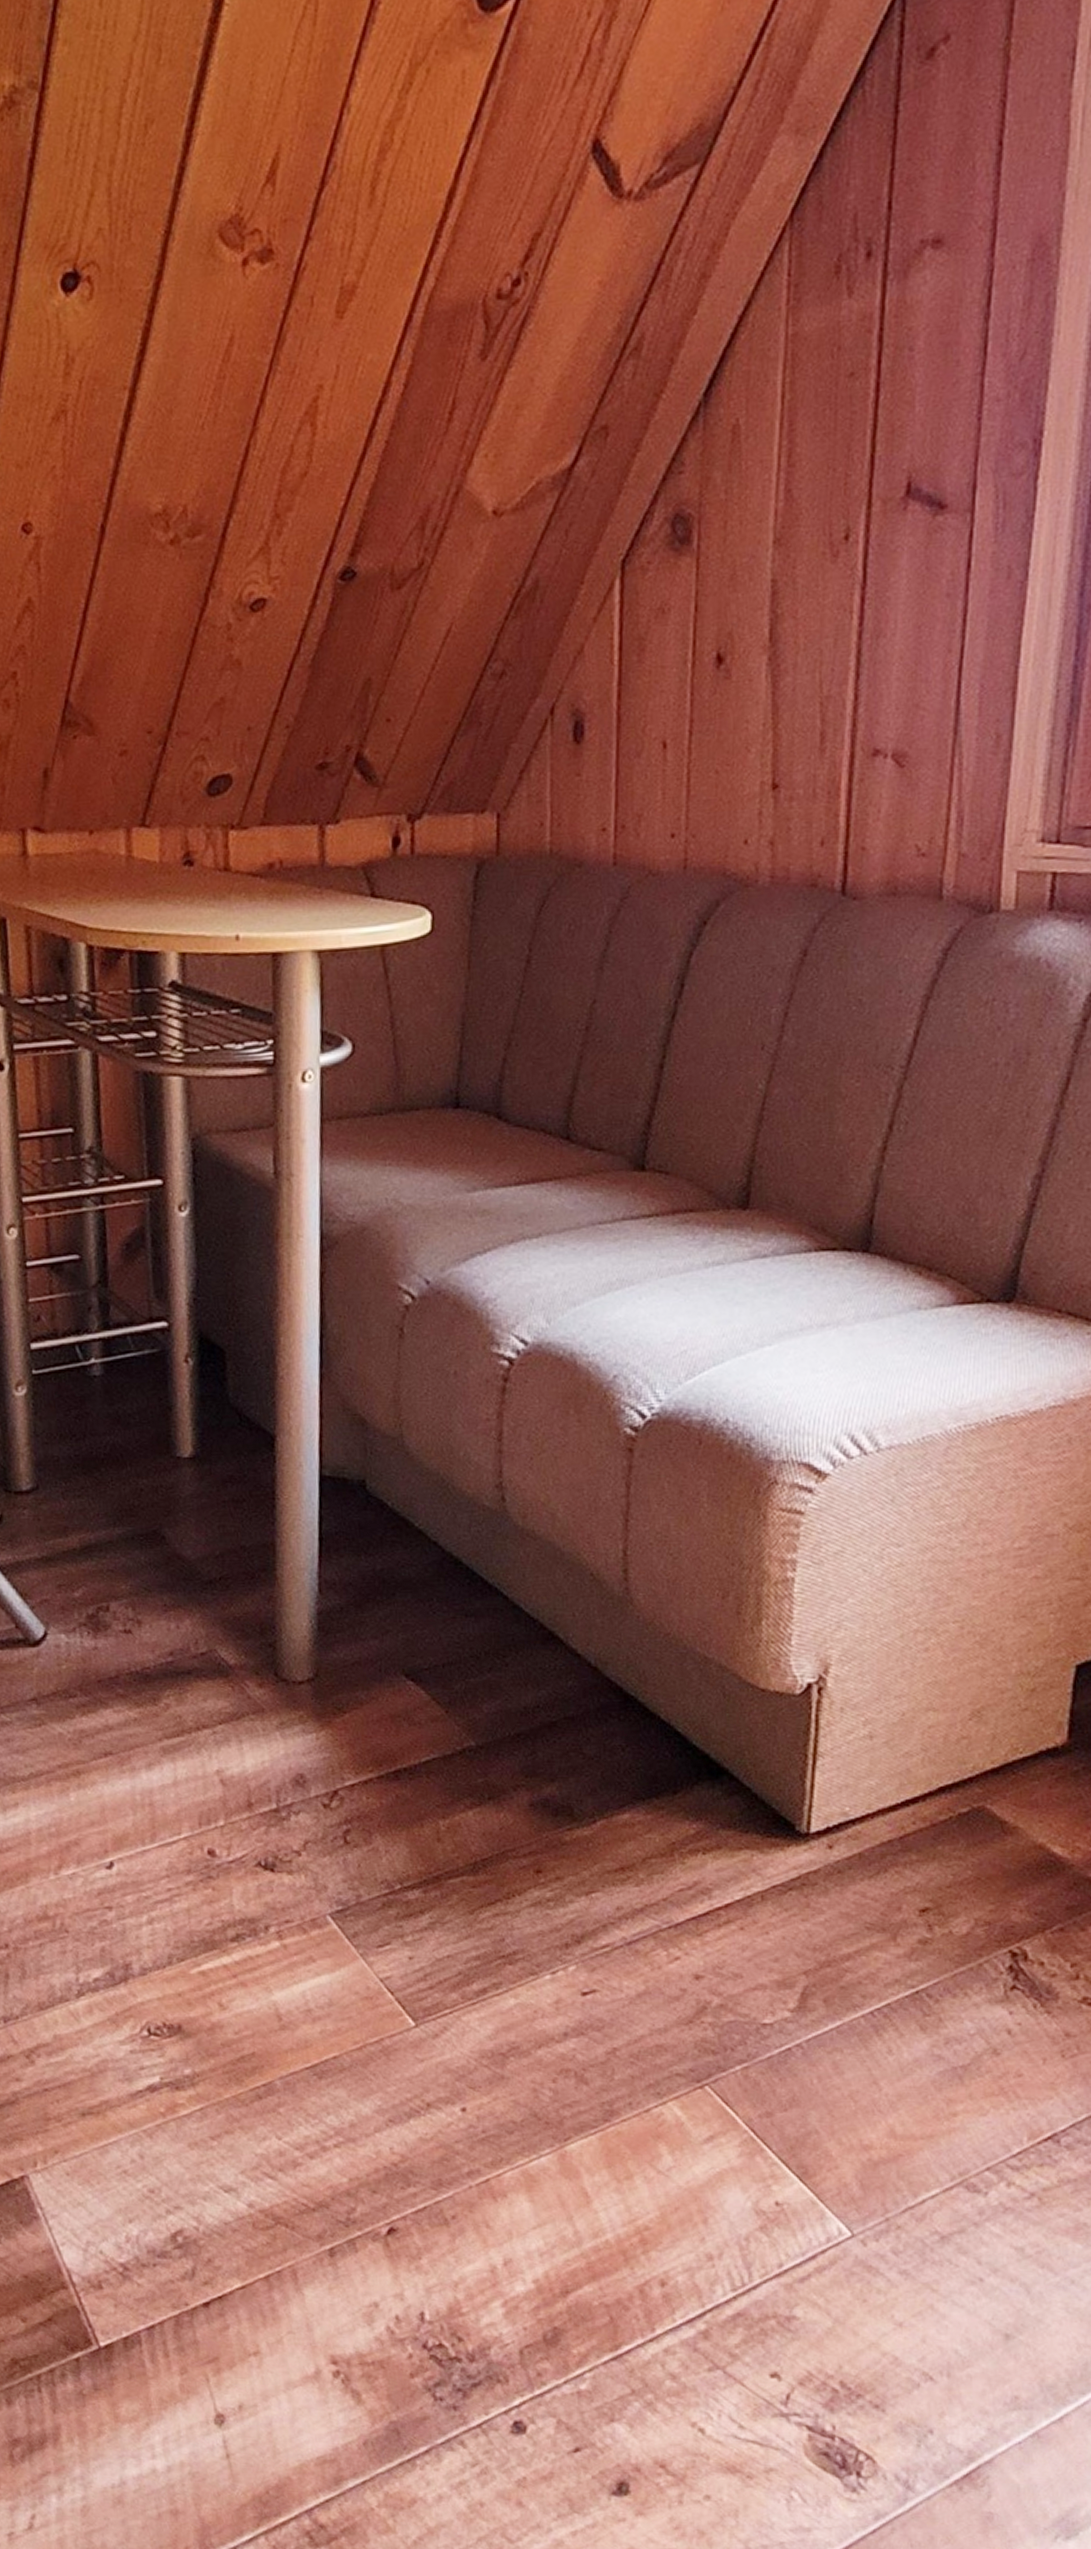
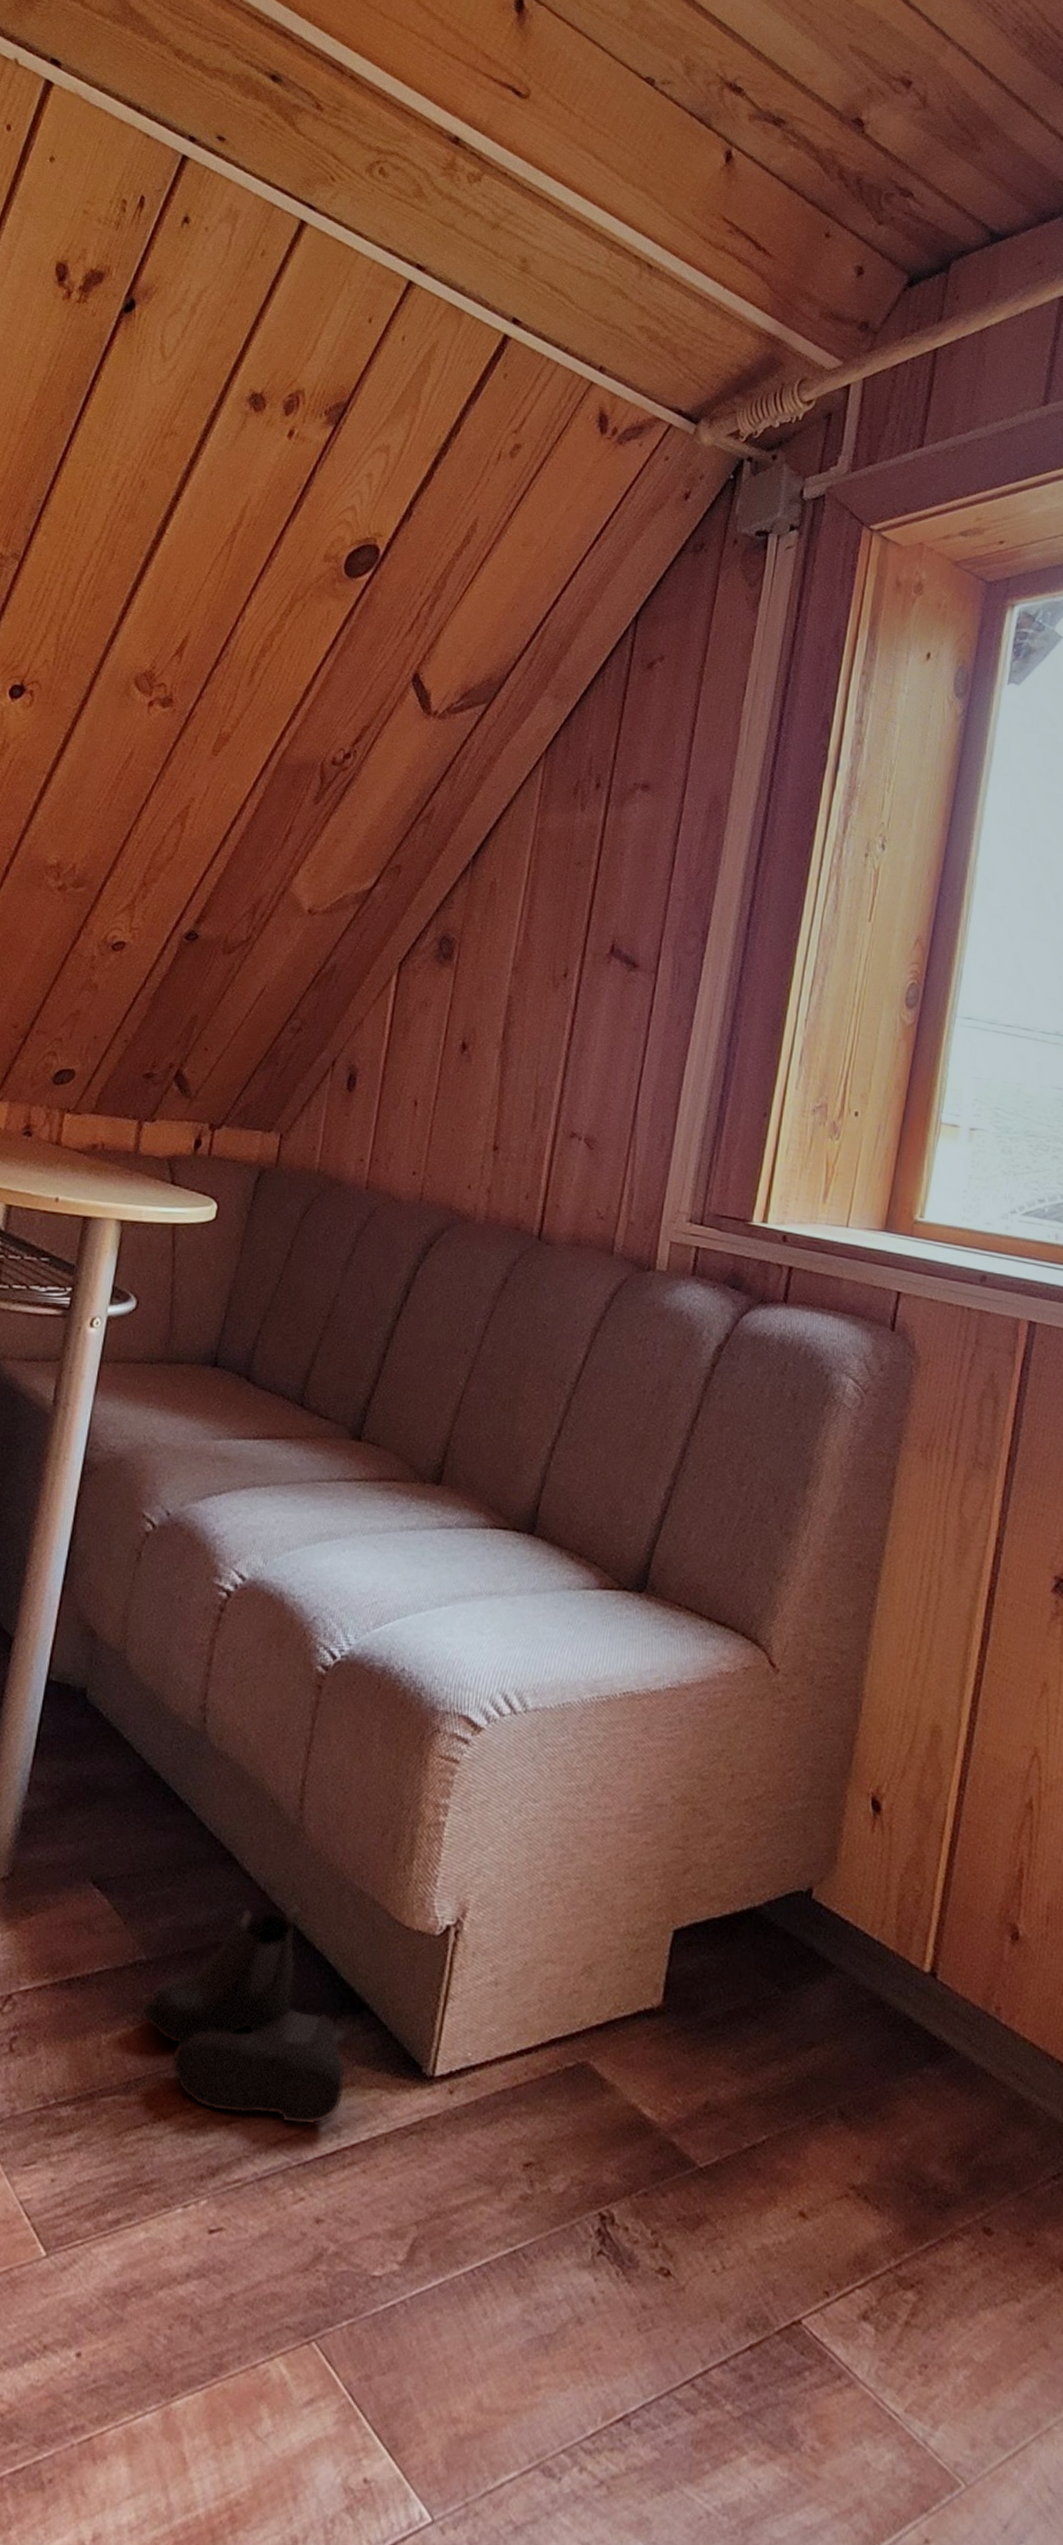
boots: none [479,1678,710,1890] -> present [143,1905,346,2126]

